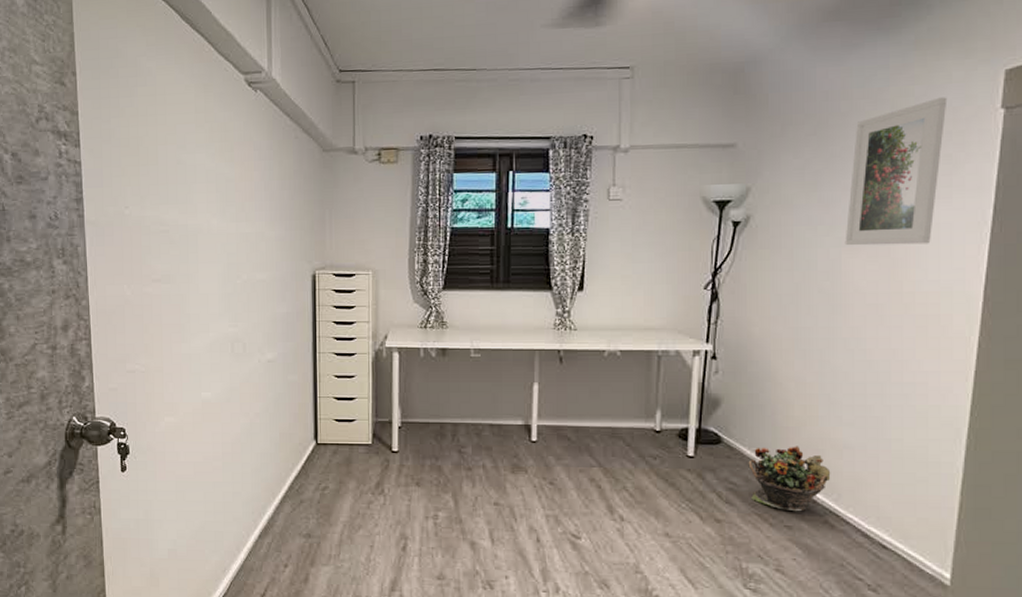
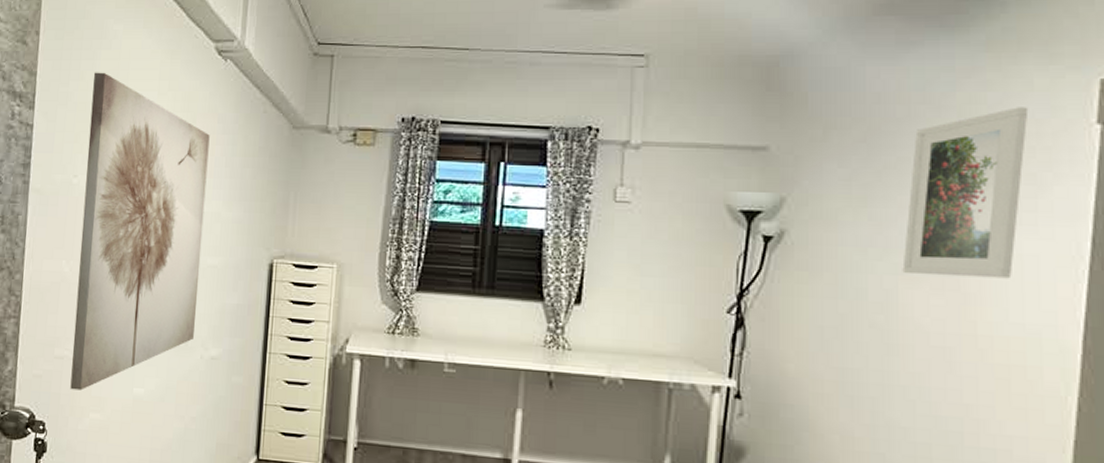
wall art: none [132,108,251,399] -> present [70,72,210,391]

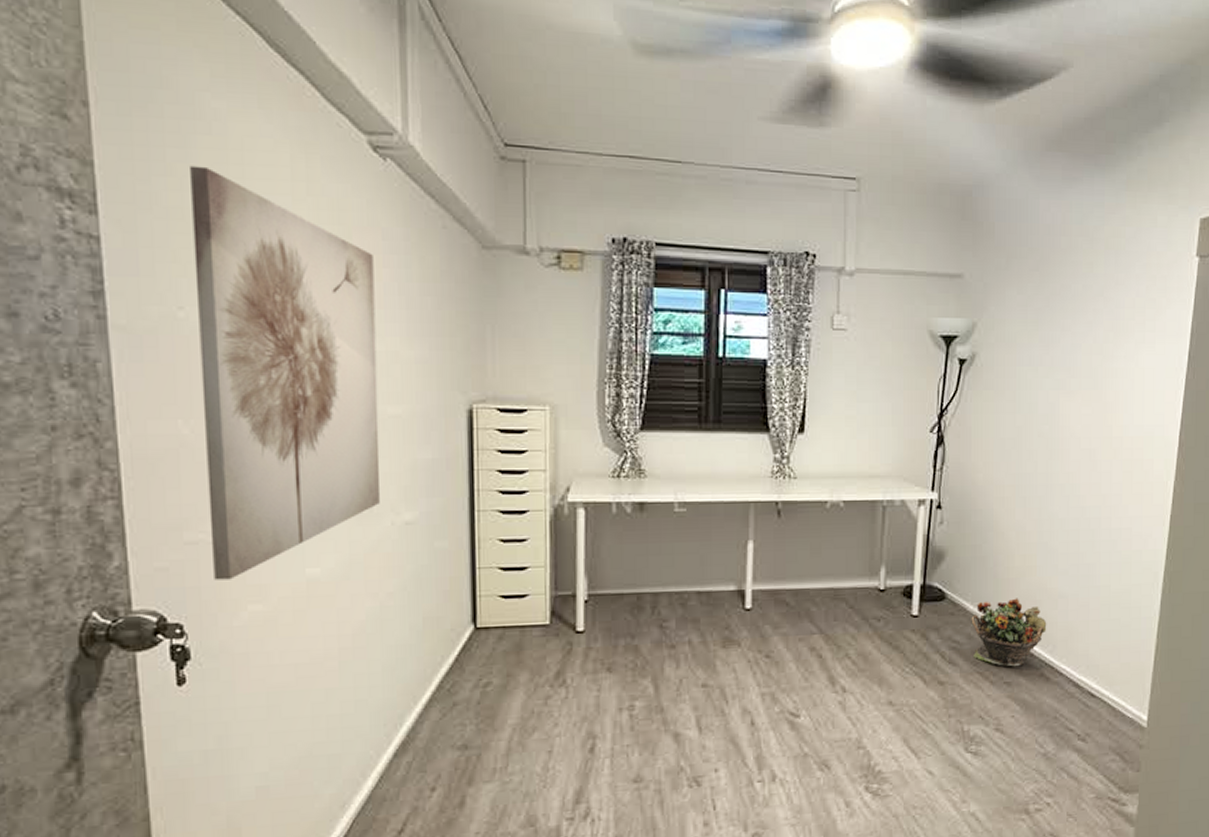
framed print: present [902,107,1029,279] -> none [1063,241,1153,389]

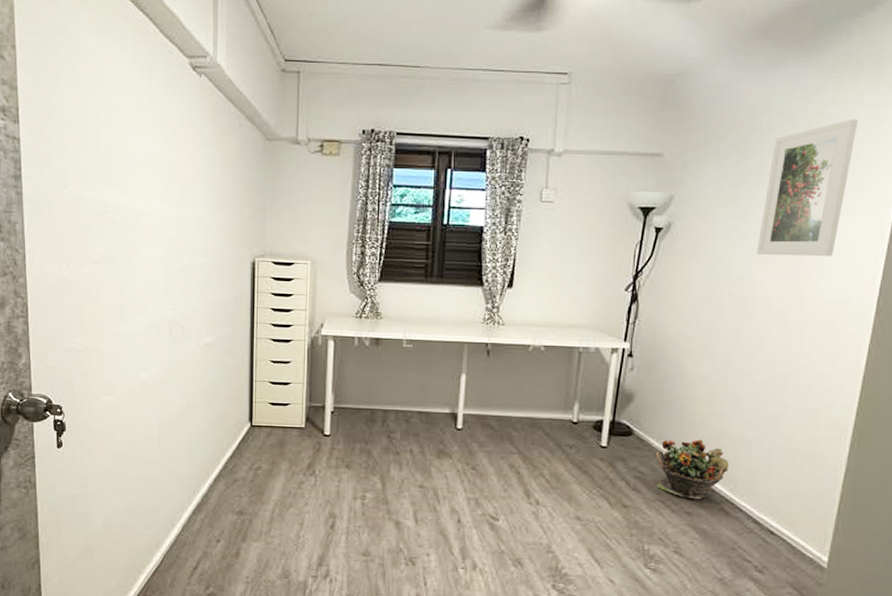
wall art: present [188,165,380,580] -> none [74,86,190,378]
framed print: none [1063,241,1153,389] -> present [756,119,859,257]

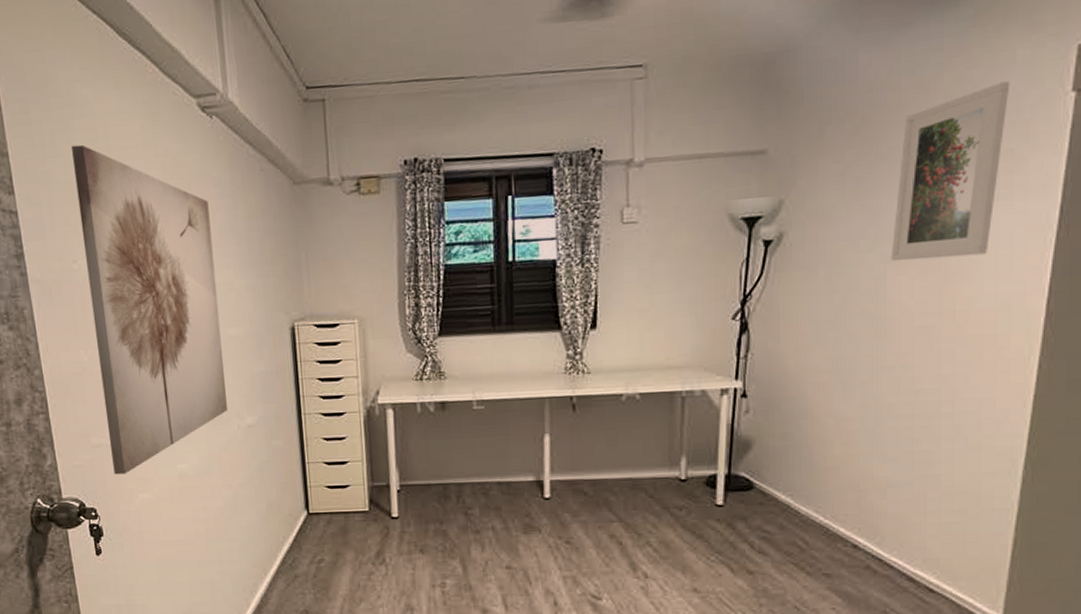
wall art: none [74,86,190,378] -> present [70,144,227,475]
potted plant: present [656,439,729,500] -> none [783,487,874,558]

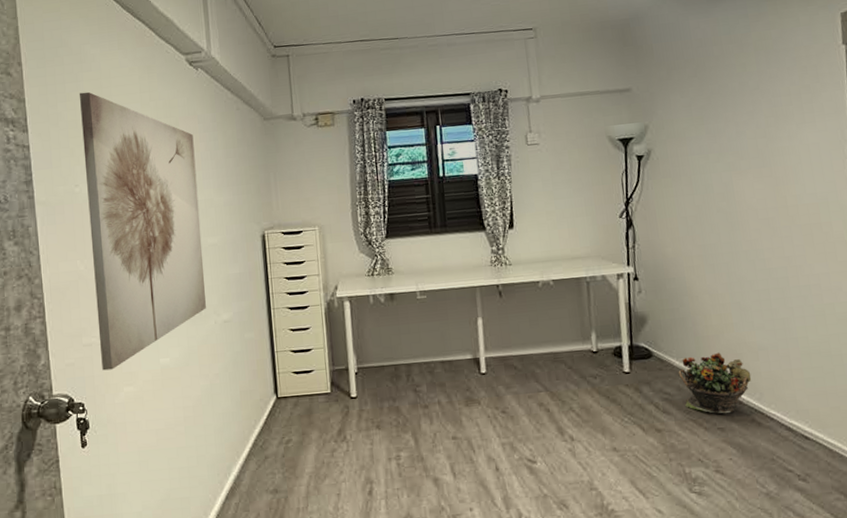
potted plant: none [783,487,874,558] -> present [678,352,752,414]
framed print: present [890,81,1011,262] -> none [728,38,804,170]

